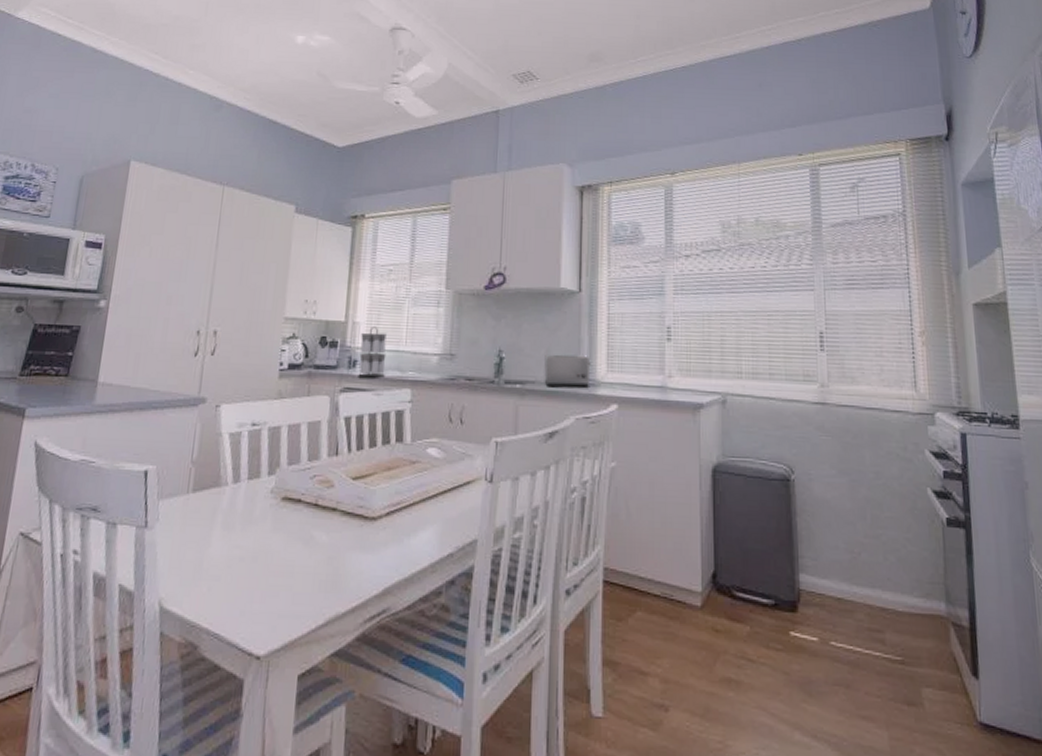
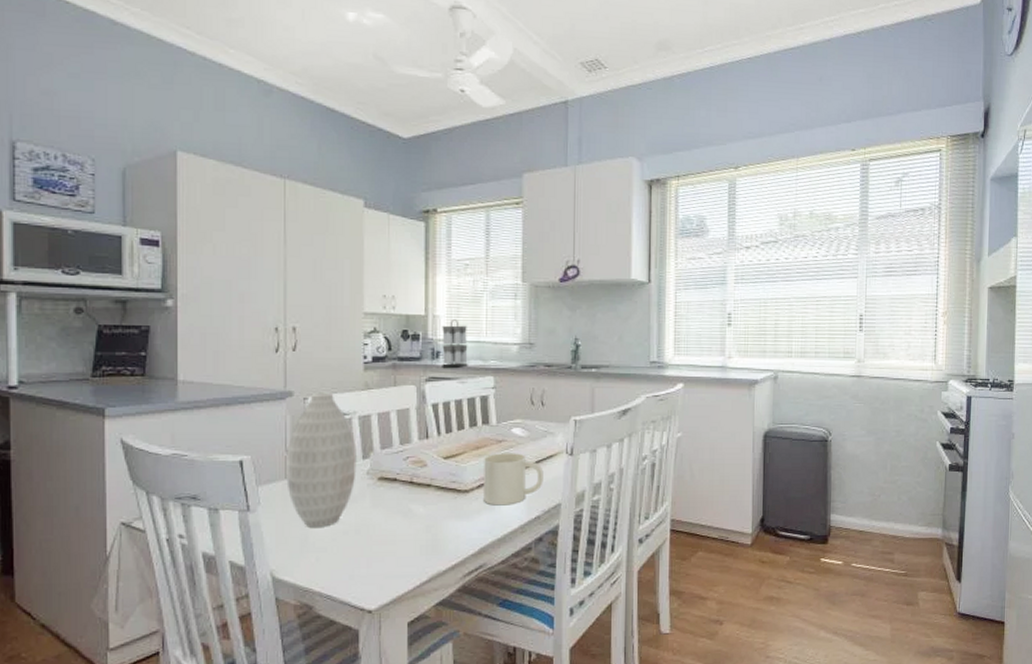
vase: none [188,399,263,551] -> present [286,392,357,527]
mug: none [391,476,459,538] -> present [482,453,544,506]
toaster: present [544,354,591,388] -> none [617,340,660,371]

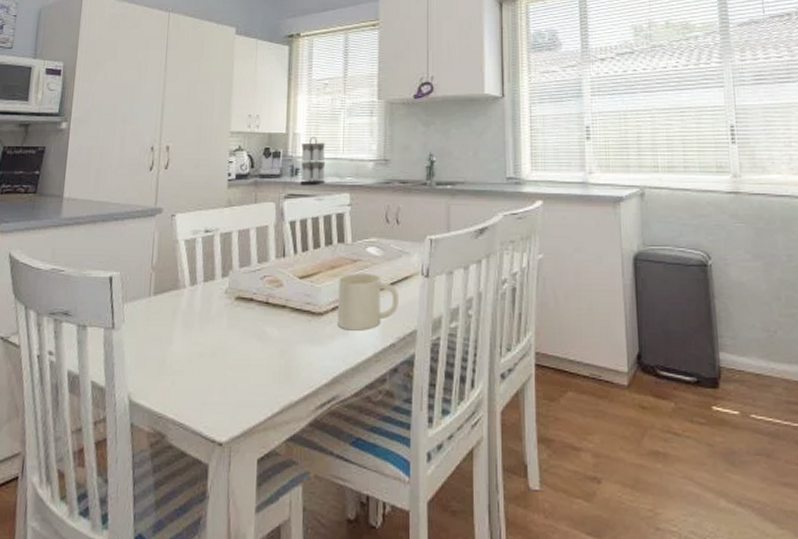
vase: present [286,392,357,527] -> none [150,209,217,348]

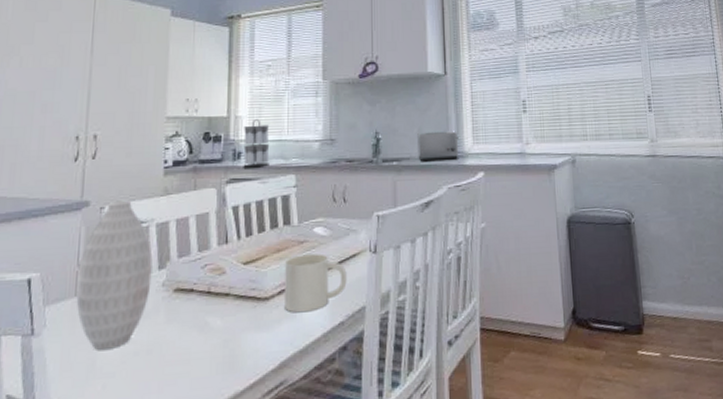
vase: none [150,209,217,348] -> present [76,200,153,350]
toaster: none [472,156,516,187] -> present [417,131,459,162]

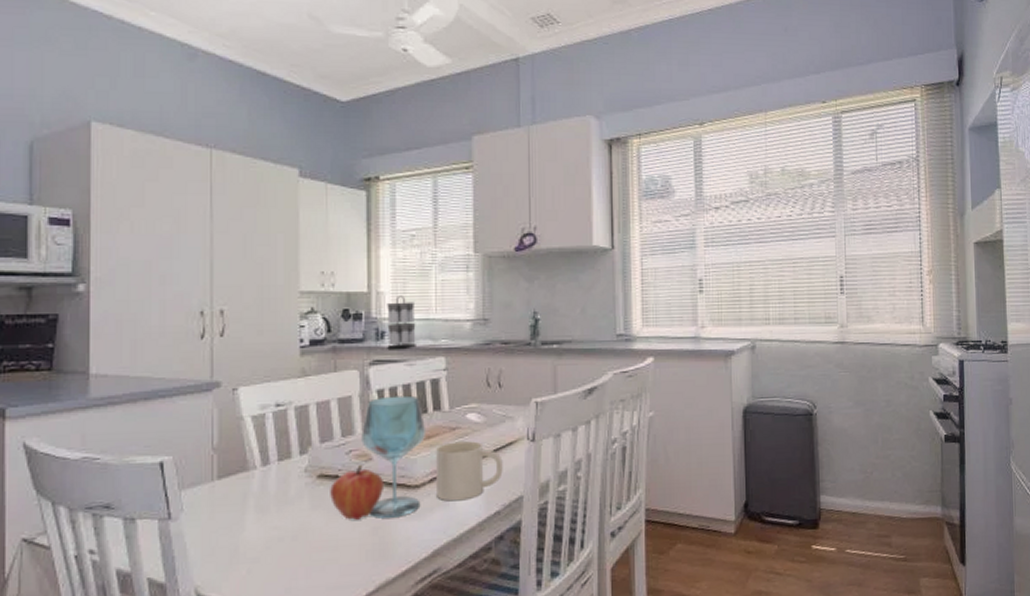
vase: present [76,200,153,350] -> none [213,381,293,535]
fruit: none [185,279,237,333] -> present [330,465,385,520]
wine glass: none [216,211,277,331] -> present [361,395,427,519]
toaster: present [417,131,459,162] -> none [580,312,627,345]

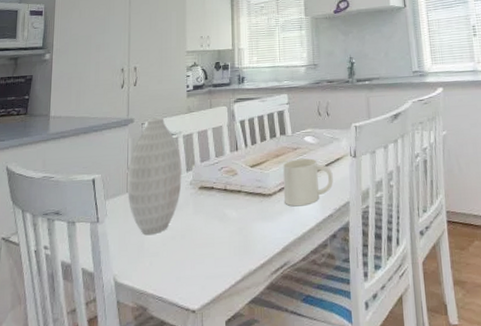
vase: none [213,381,293,535] -> present [128,117,182,235]
fruit: present [330,465,385,520] -> none [208,179,247,222]
wine glass: present [361,395,427,519] -> none [229,124,276,221]
spice rack: present [387,296,416,350] -> none [245,50,267,91]

